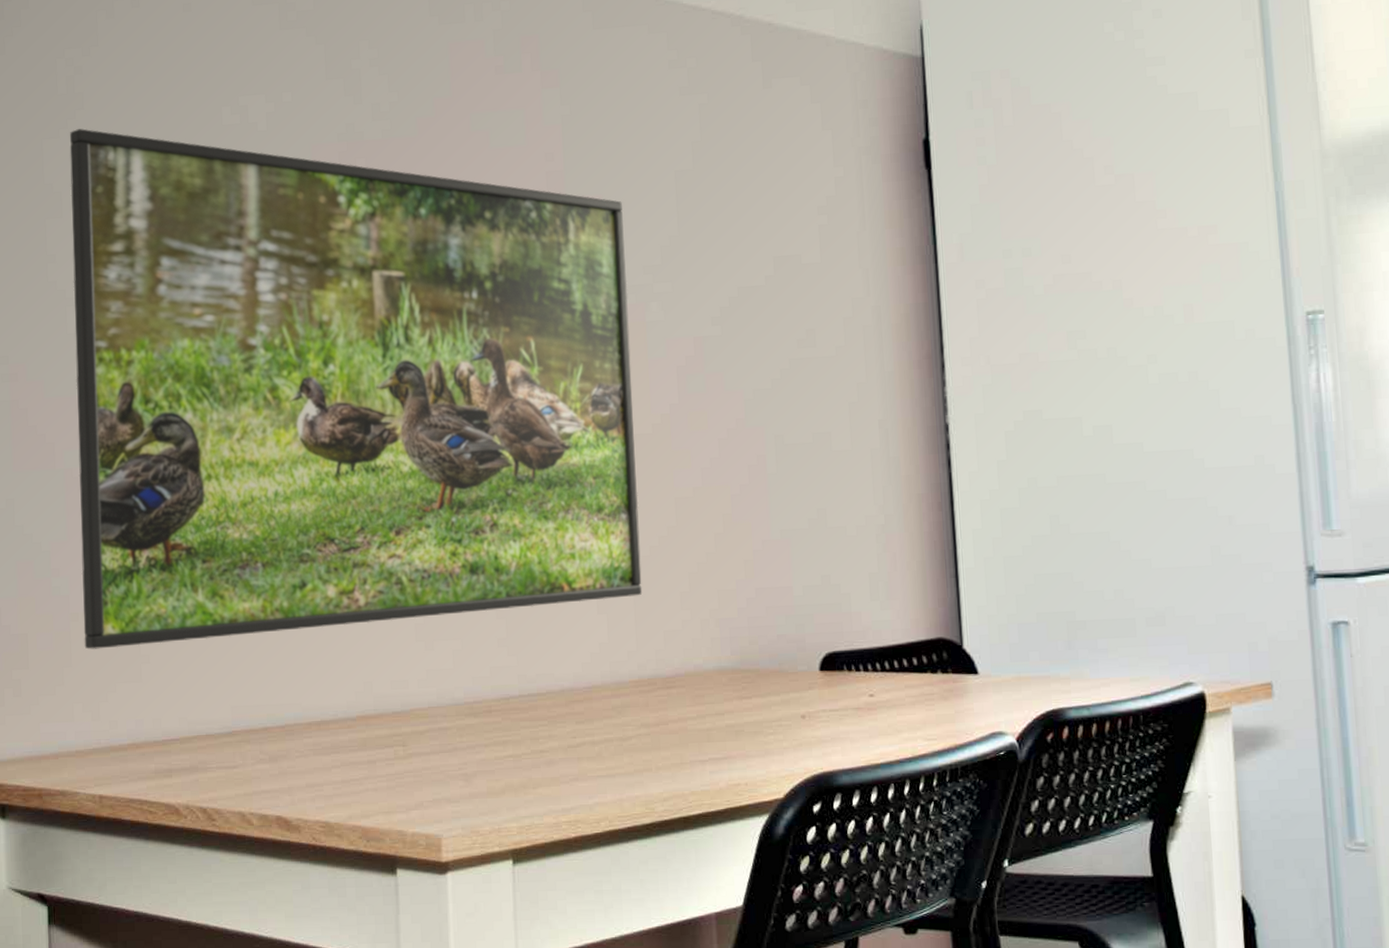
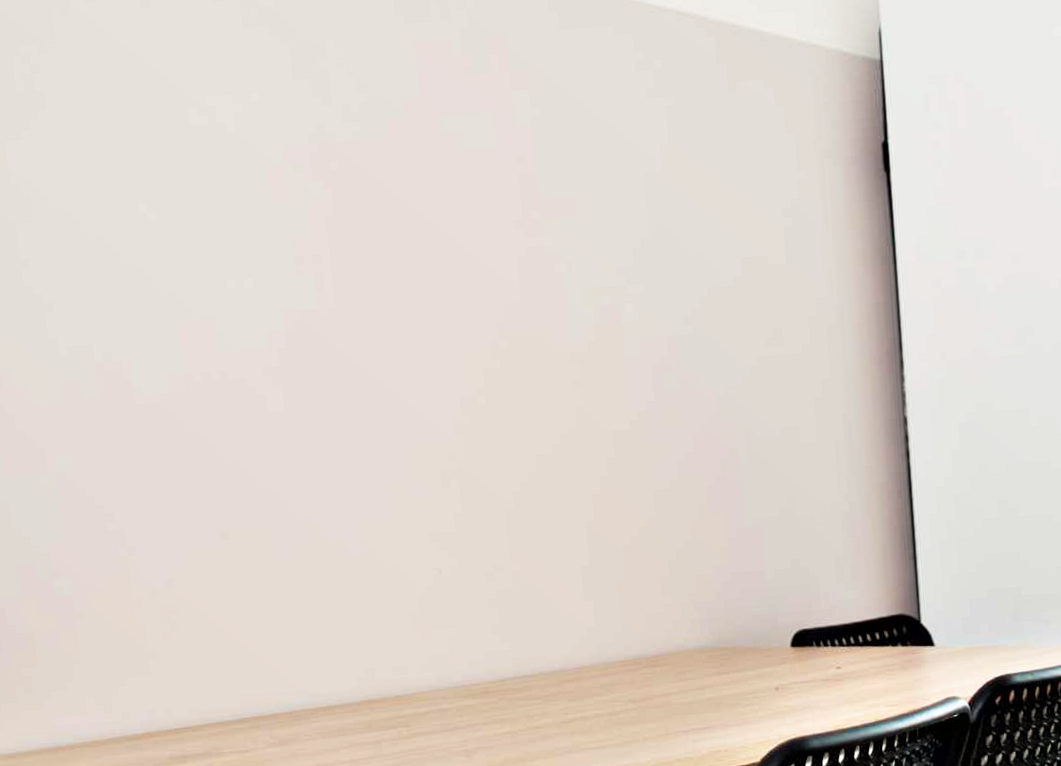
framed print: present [69,129,643,650] -> none [32,129,626,646]

